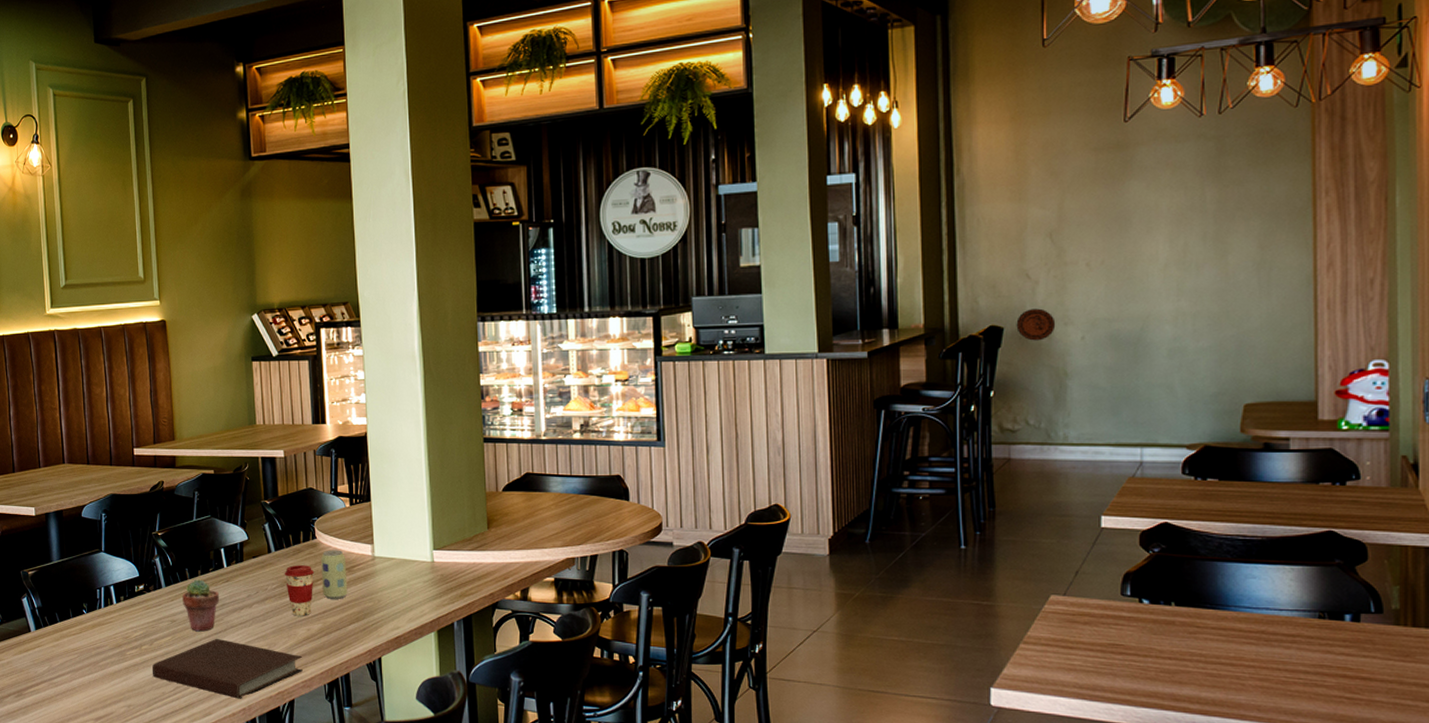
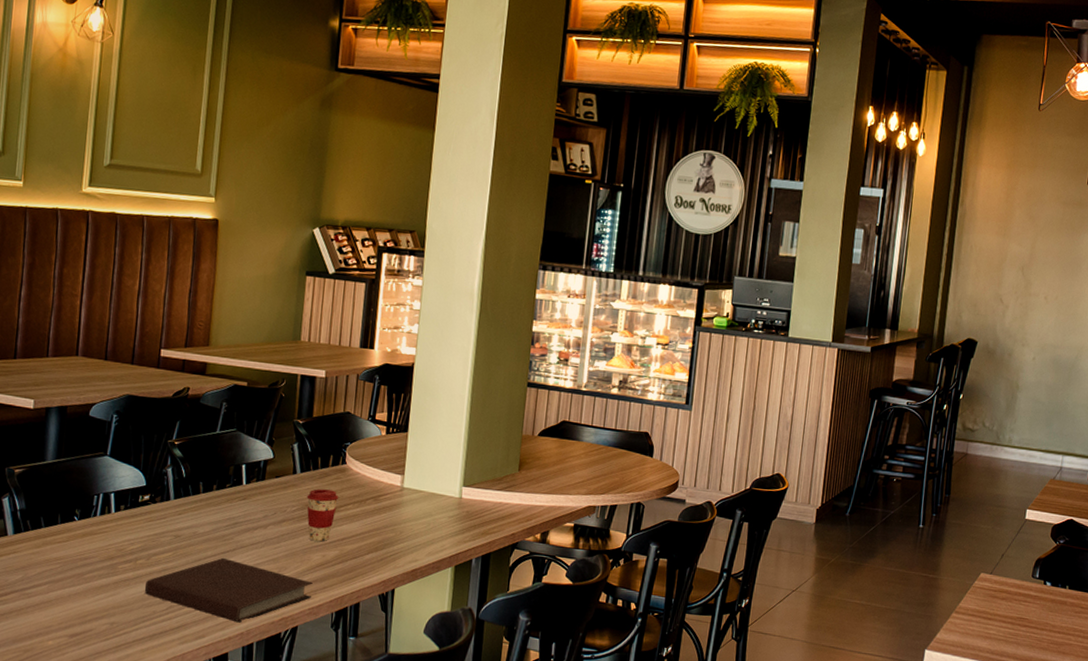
potted succulent: present [182,579,220,632] -> none [191,494,234,550]
beverage can: present [321,550,348,599] -> none [344,476,373,528]
decorative plate: present [1016,308,1056,341] -> none [987,328,1016,356]

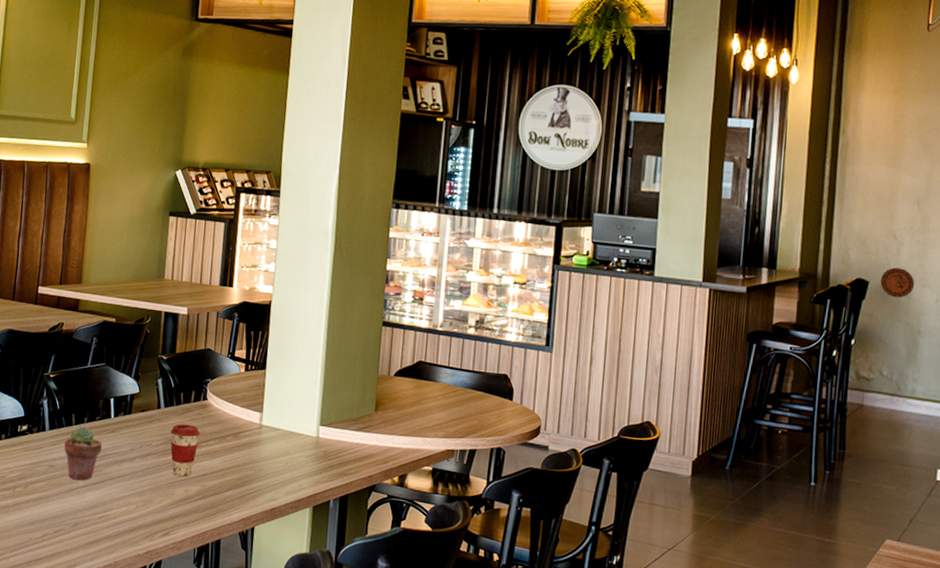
notebook: present [144,557,313,623] -> none [22,488,176,554]
potted succulent: none [191,494,234,550] -> present [64,426,103,480]
decorative plate: none [987,328,1016,356] -> present [880,267,915,298]

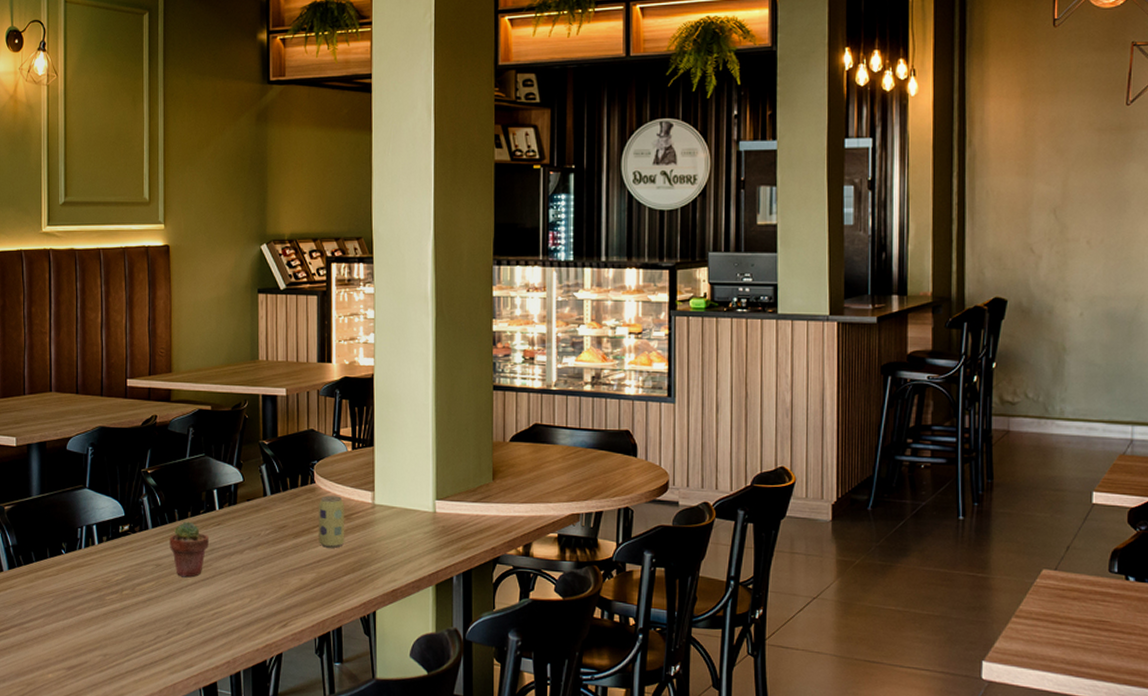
coffee cup: present [170,424,201,477] -> none [279,510,311,565]
beverage can: none [206,413,233,464] -> present [319,495,345,548]
decorative plate: present [880,267,915,298] -> none [1019,283,1057,315]

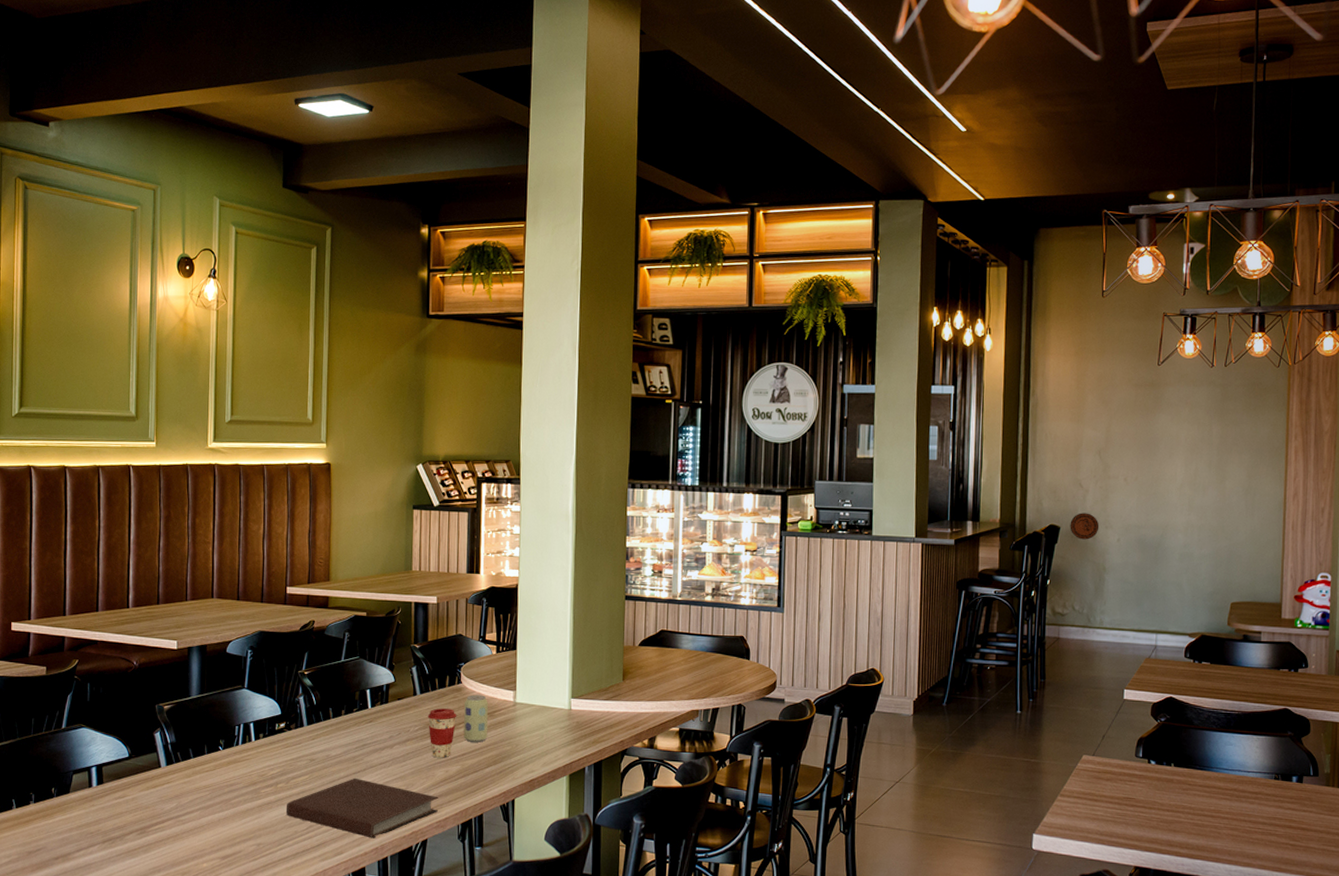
notebook: none [132,585,293,651] -> present [286,777,438,839]
potted succulent: present [170,521,210,578] -> none [323,719,362,771]
coffee cup: none [279,510,311,565] -> present [427,708,457,758]
decorative plate: none [1019,283,1057,315] -> present [1070,513,1099,540]

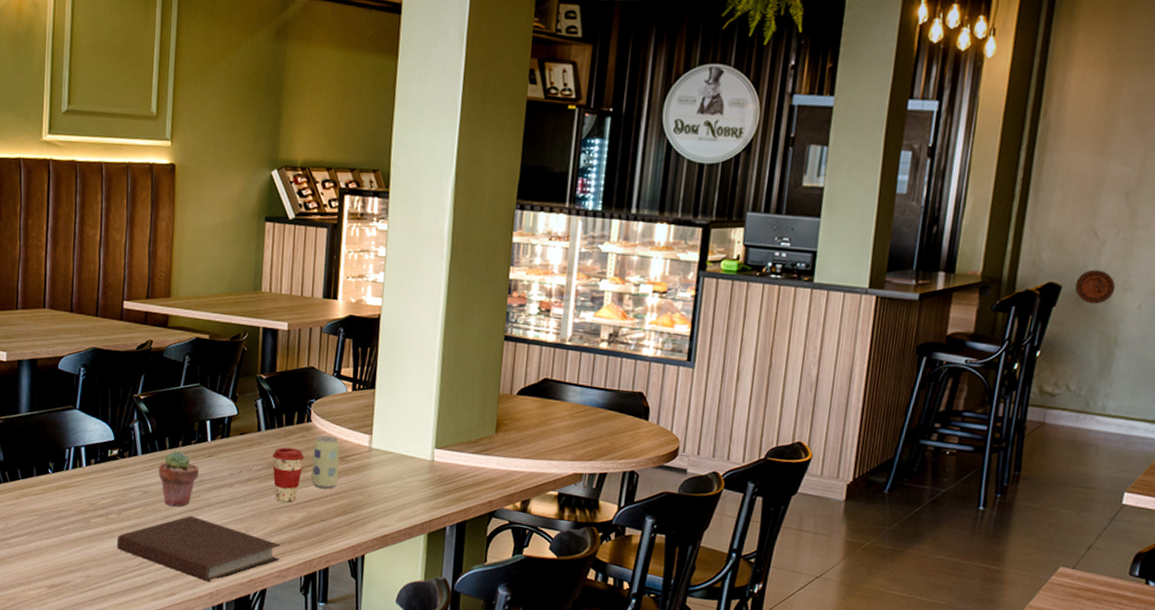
potted succulent: none [323,719,362,771] -> present [158,450,200,507]

